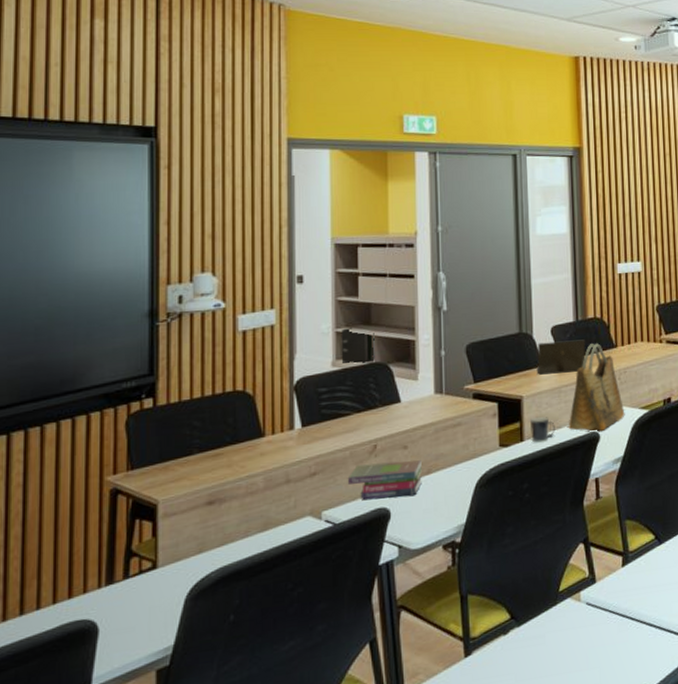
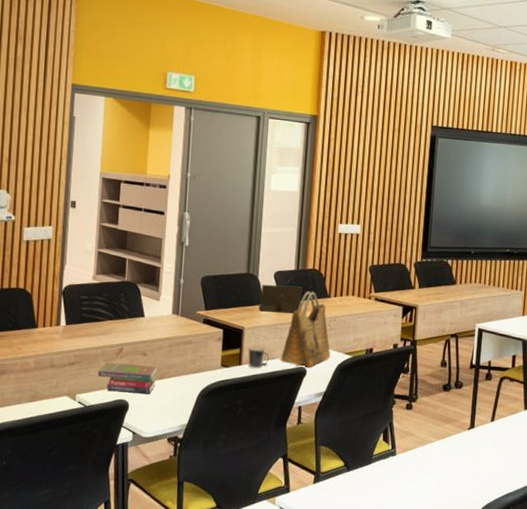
binder: present [341,328,375,364] -> none [100,250,128,280]

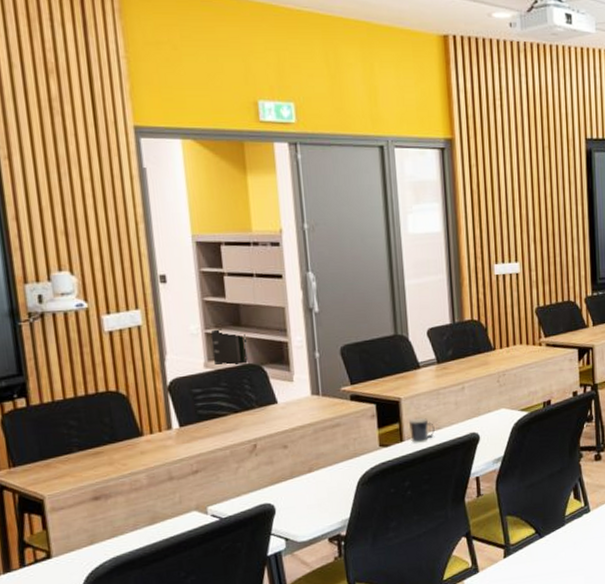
books: present [97,362,157,394] -> none [229,459,304,497]
binder: none [100,250,128,280] -> present [210,329,248,365]
laptop: present [258,284,303,314] -> none [413,342,463,377]
grocery bag: present [280,291,331,367] -> none [447,346,505,432]

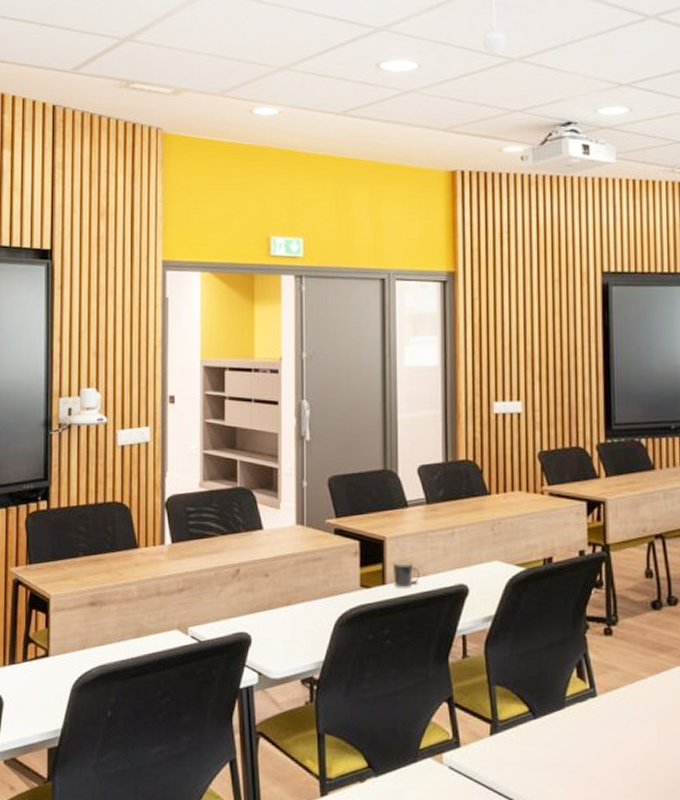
binder: present [210,329,248,365] -> none [208,450,239,487]

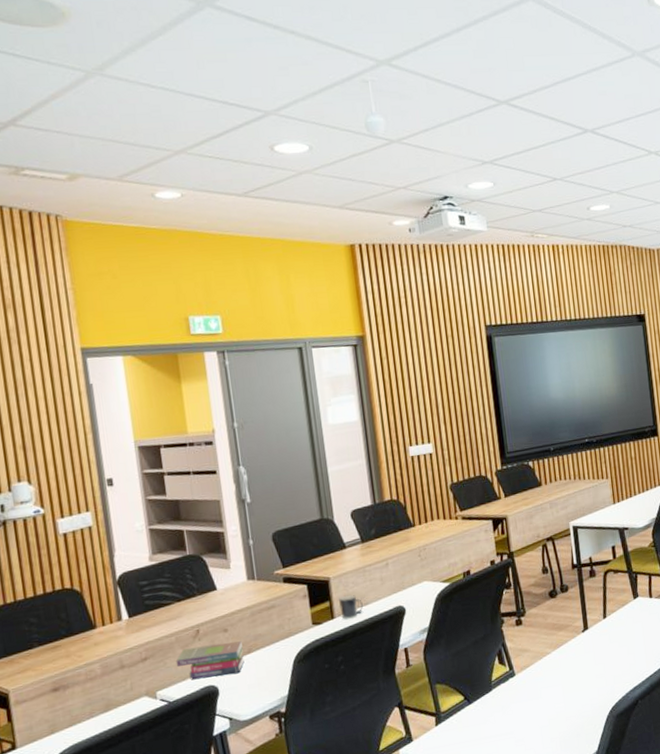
books: none [211,587,282,624] -> present [175,641,245,680]

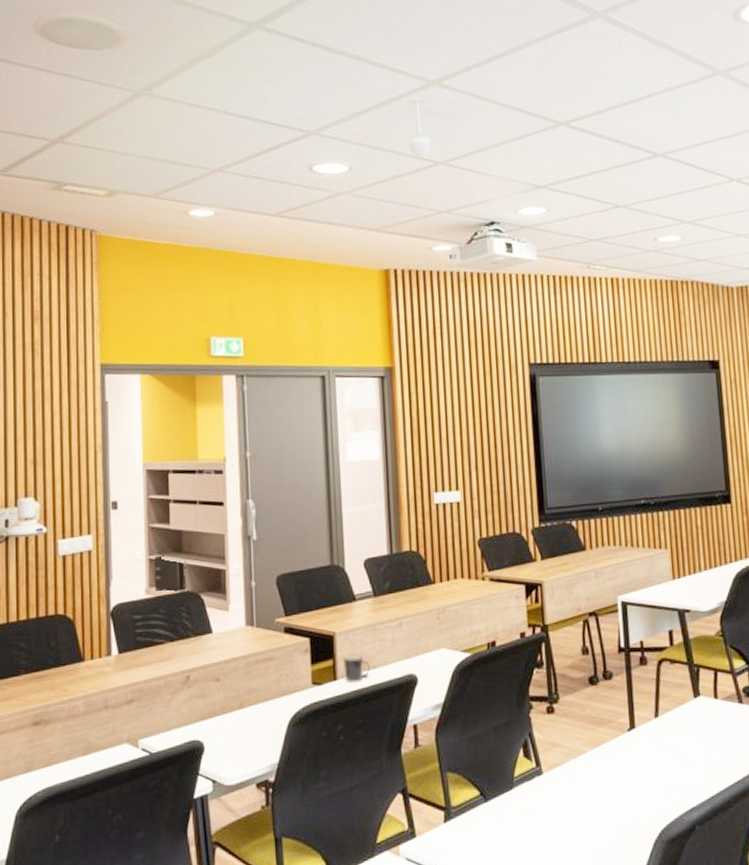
binder: none [154,524,189,558] -> present [153,555,187,592]
books: present [175,641,245,680] -> none [162,693,235,732]

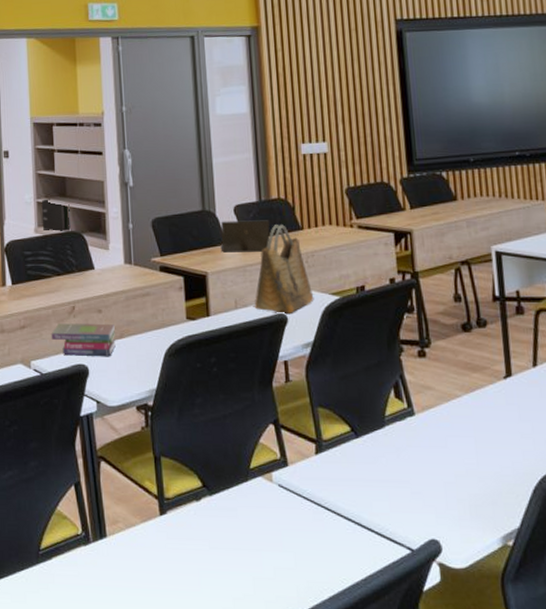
books: none [162,693,235,732] -> present [51,323,116,356]
mug: present [343,654,370,684] -> none [215,293,241,320]
laptop: none [349,574,401,610] -> present [220,220,270,253]
grocery bag: none [383,579,445,674] -> present [254,225,314,313]

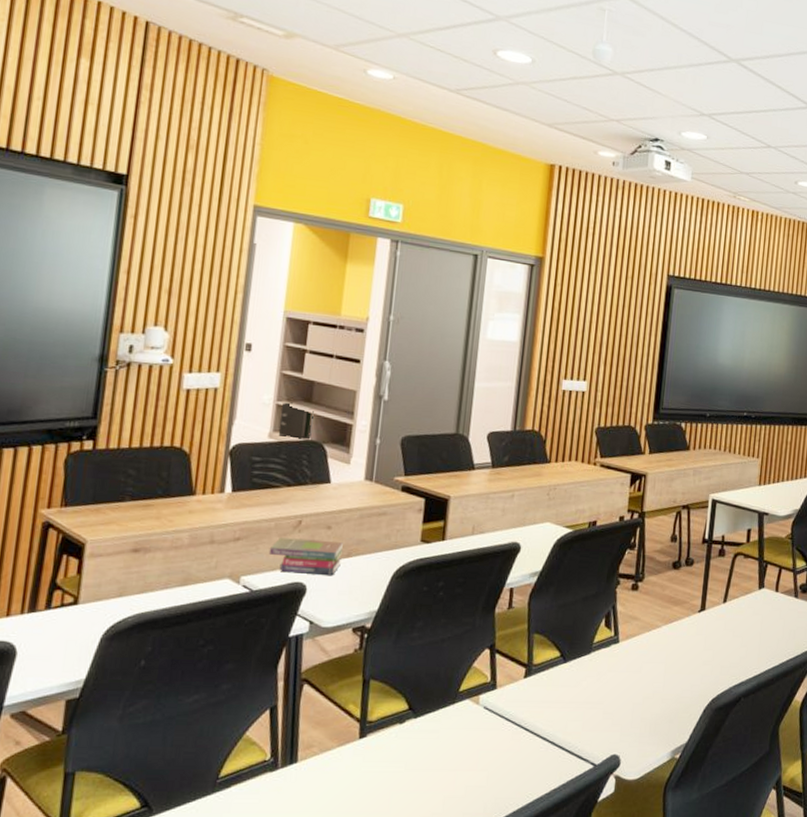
laptop: present [220,220,270,253] -> none [467,446,520,481]
grocery bag: present [254,225,314,313] -> none [490,455,549,543]

